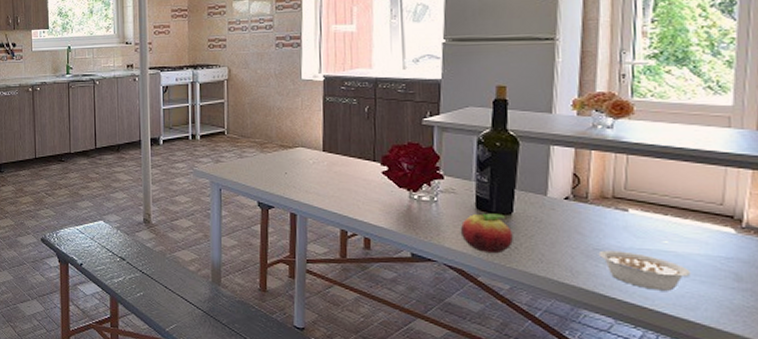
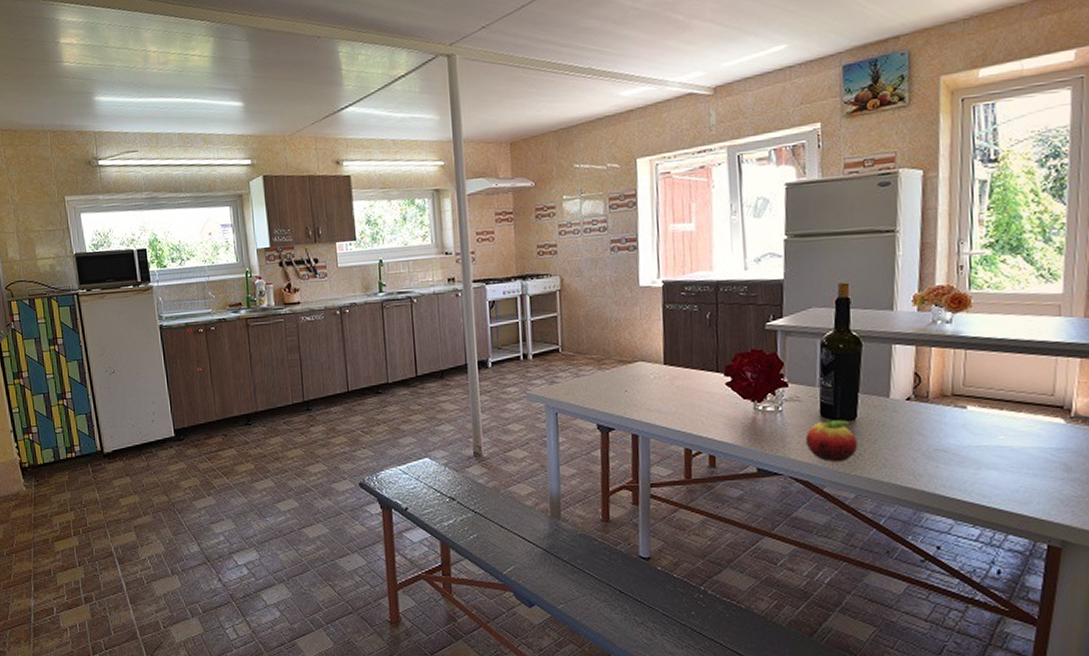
legume: present [598,250,691,291] -> none [939,449,1025,487]

